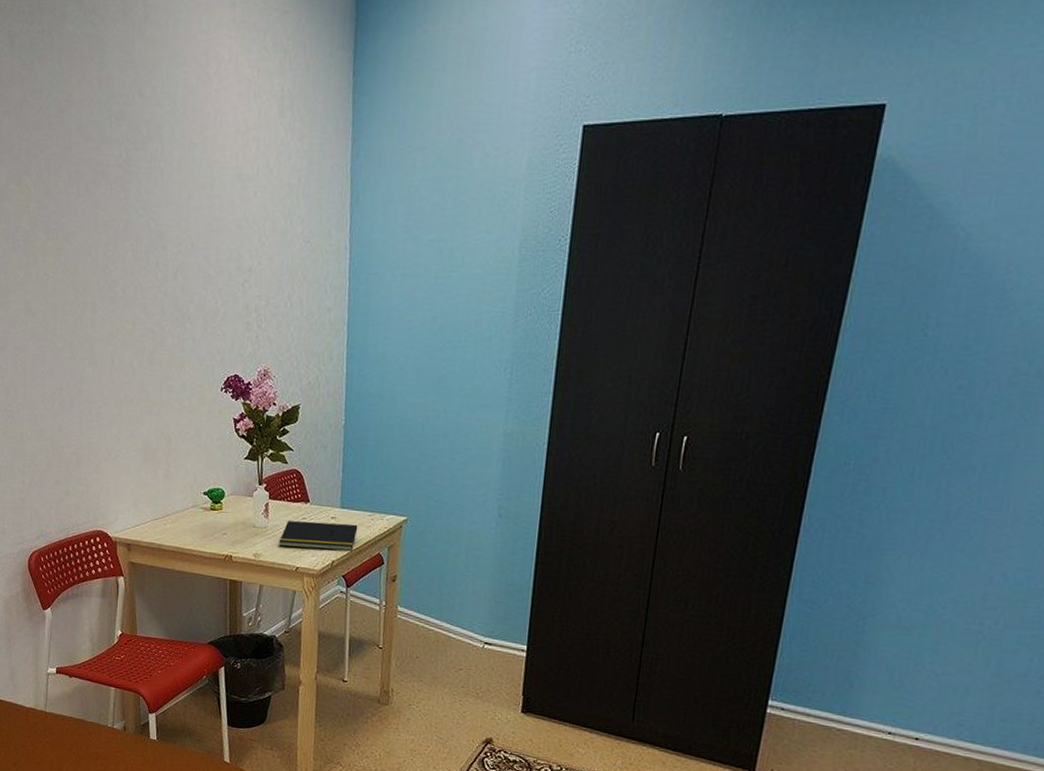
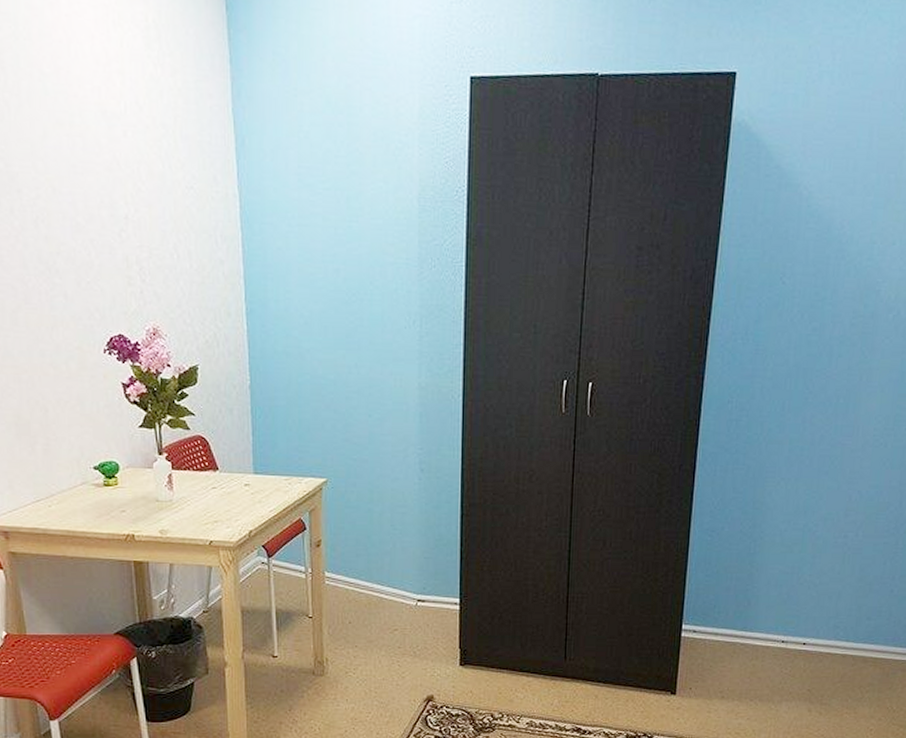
notepad: present [279,520,358,551] -> none [188,490,275,520]

